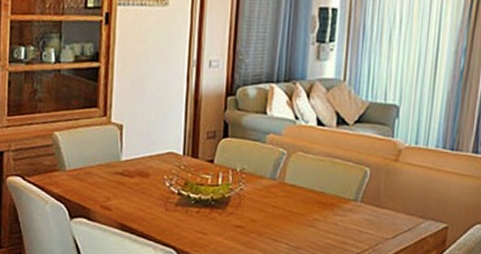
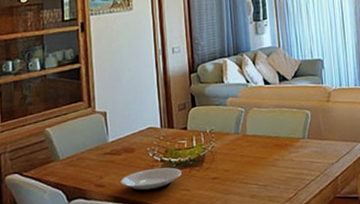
plate: none [129,200,200,227] -> present [120,167,182,192]

